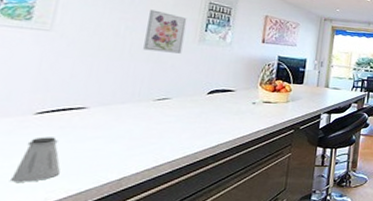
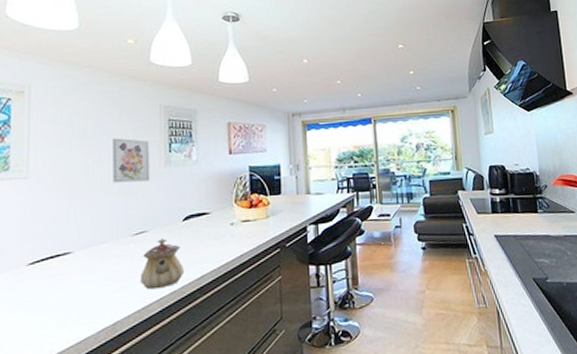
saltshaker: present [11,137,62,182] -> none [18,287,60,337]
teapot: none [154,107,201,152] -> present [140,239,184,290]

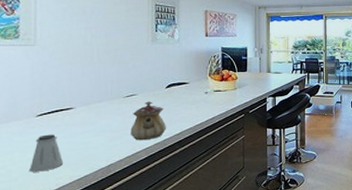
saltshaker: none [18,287,60,337] -> present [30,134,64,172]
wall art: present [113,138,150,183] -> none [108,17,139,54]

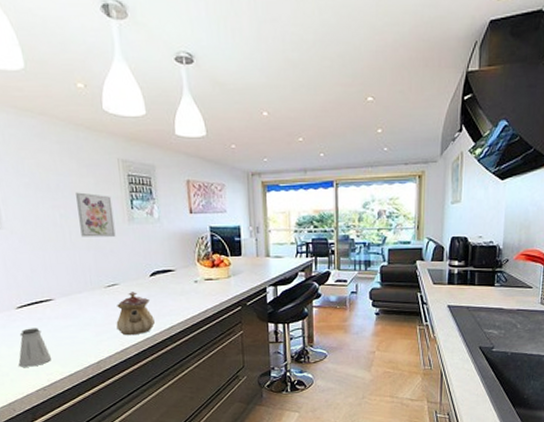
wall art: none [108,17,139,54] -> present [76,192,116,237]

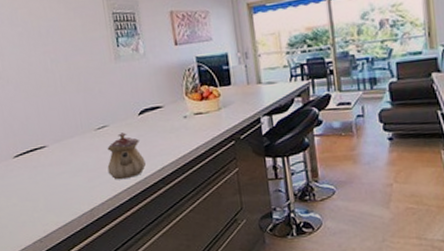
saltshaker: present [18,328,52,367] -> none [16,176,47,218]
wall art: present [76,192,116,237] -> none [64,35,104,81]

